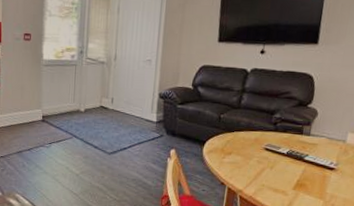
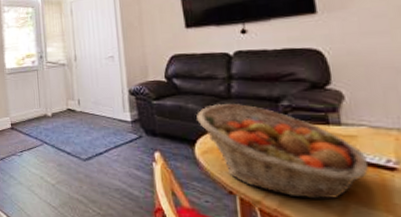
fruit basket: none [210,112,319,190] -> present [196,104,368,200]

